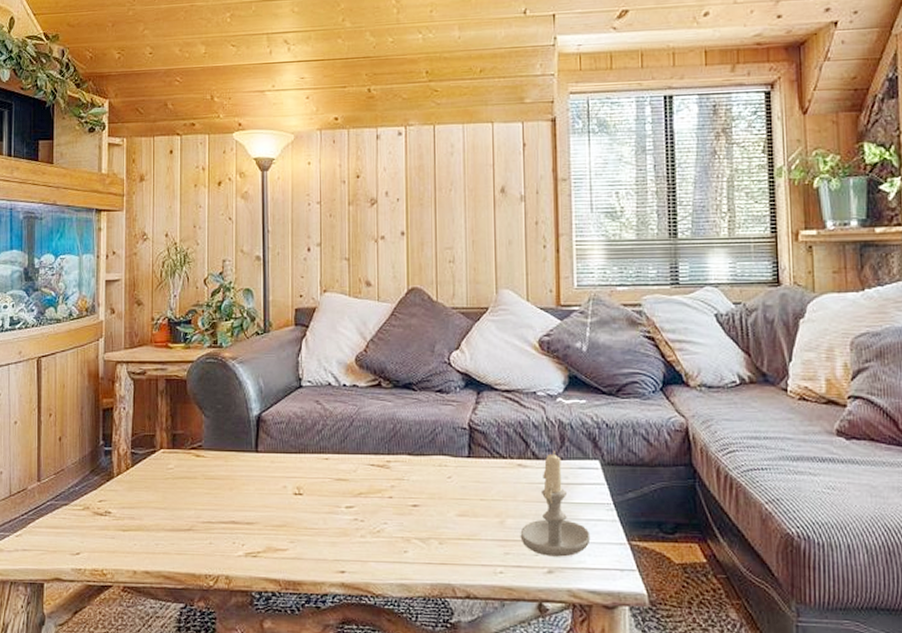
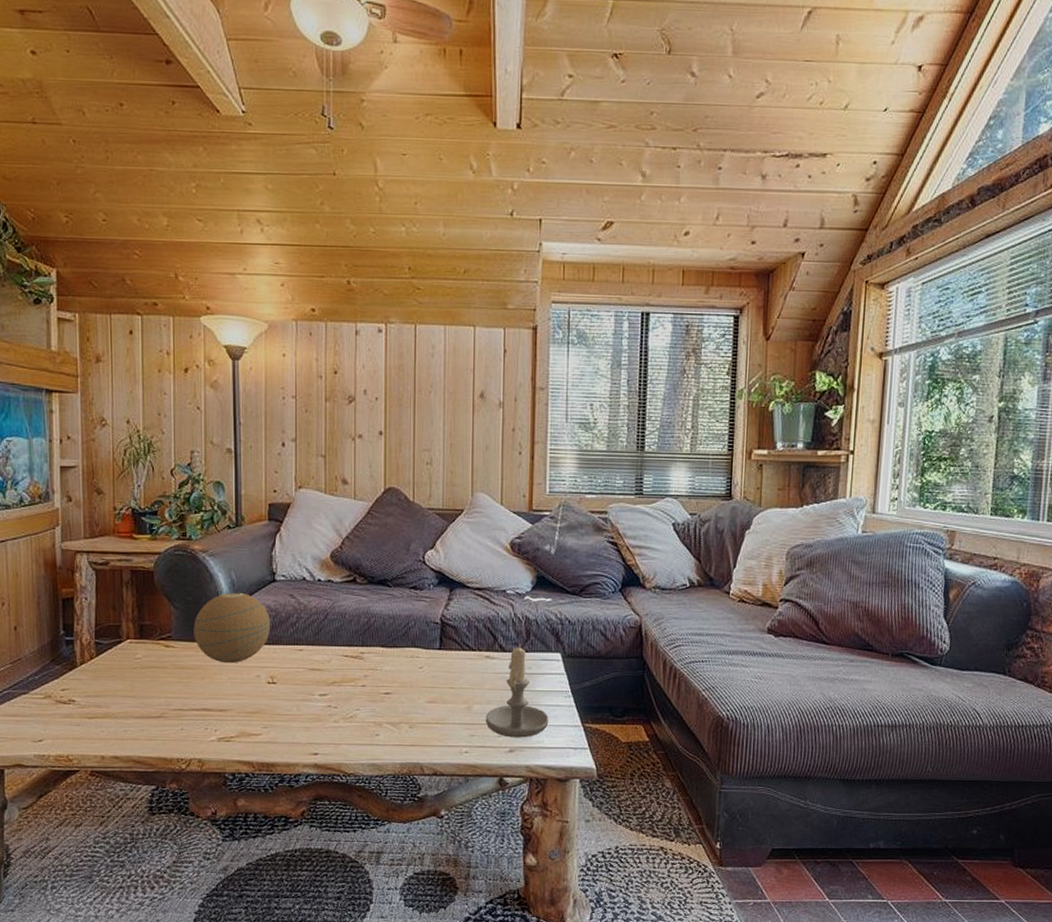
decorative orb: none [223,399,297,474] -> present [193,592,271,664]

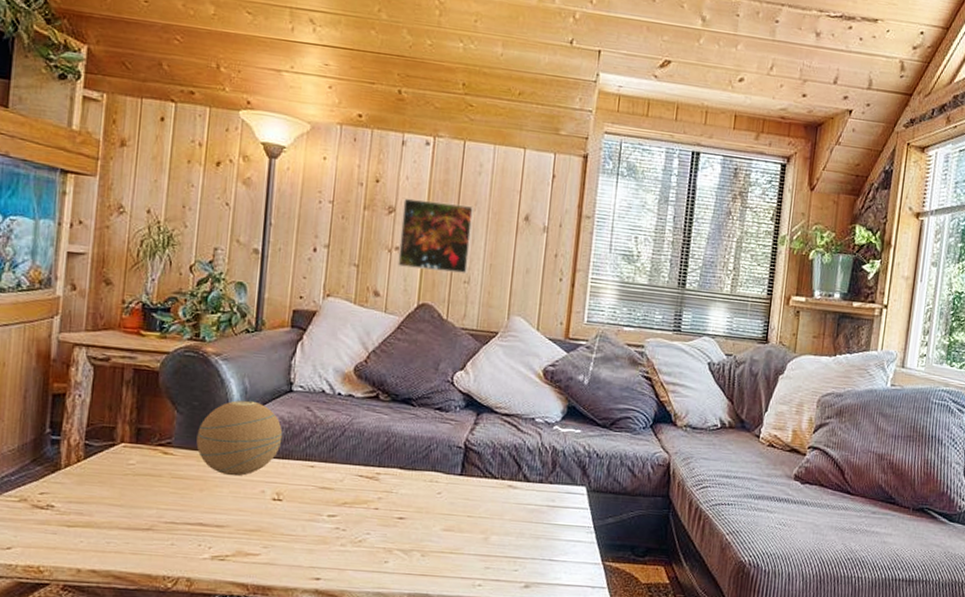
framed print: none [362,386,431,456] -> present [398,197,475,275]
candle: present [485,644,549,738] -> none [502,474,569,574]

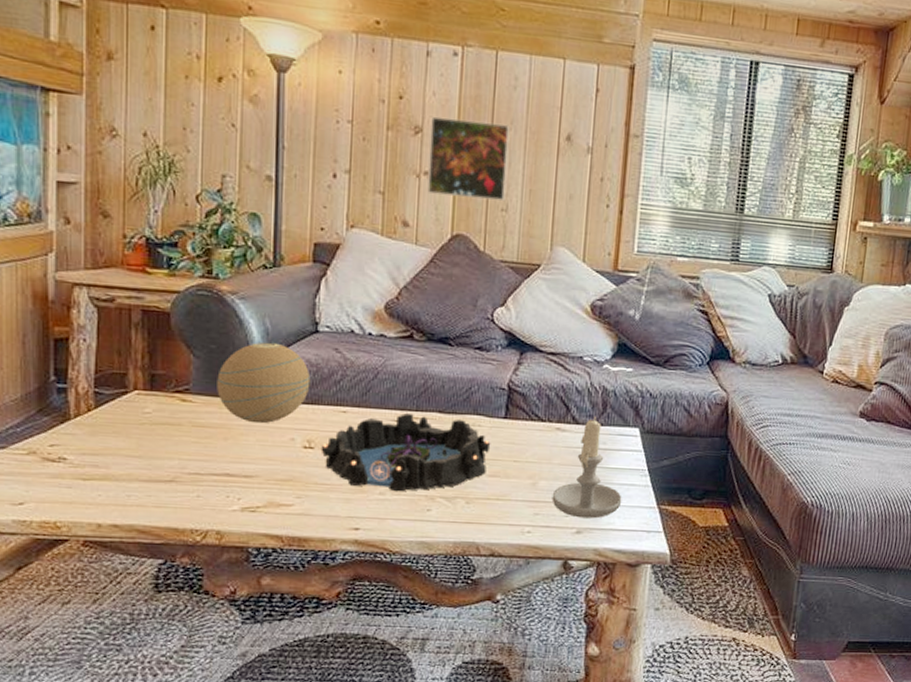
decorative bowl: none [288,468,447,544] -> present [321,412,491,492]
candle: none [502,474,569,574] -> present [552,416,622,519]

